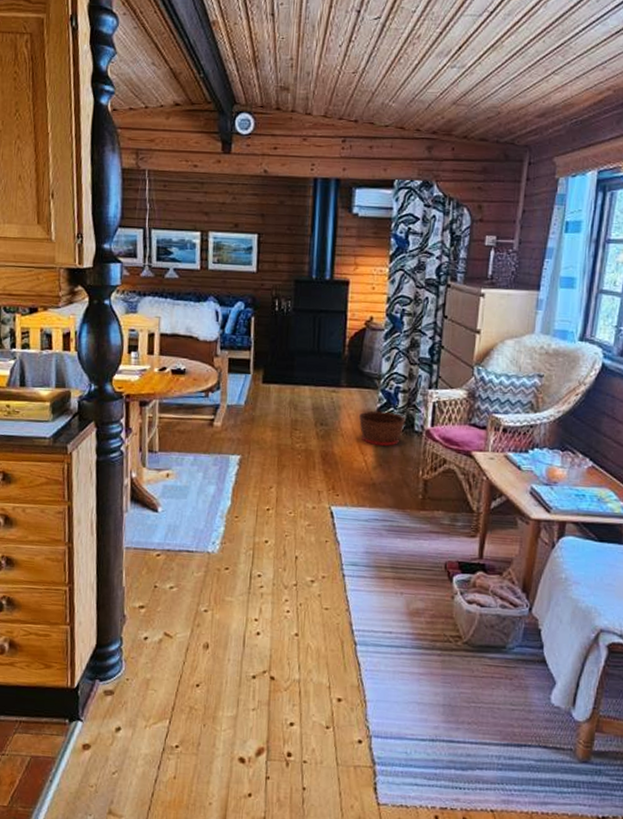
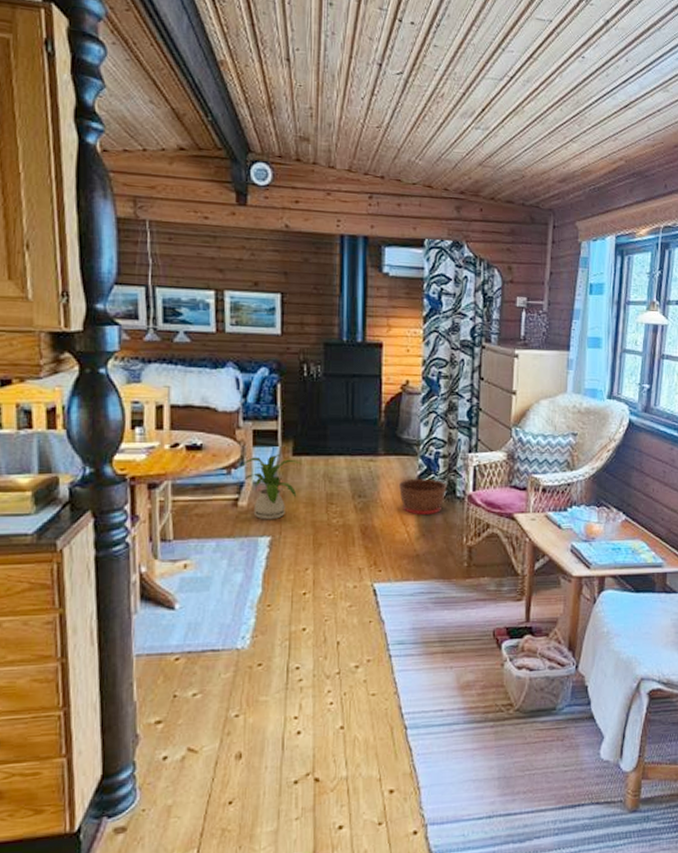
house plant: none [218,382,271,441] -> present [242,455,302,520]

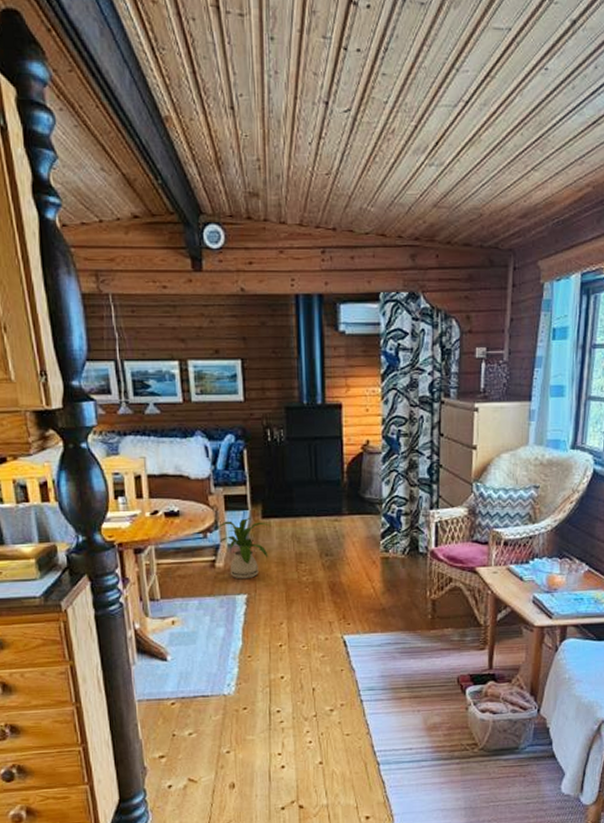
basket: present [399,478,447,514] -> none [364,536,410,571]

